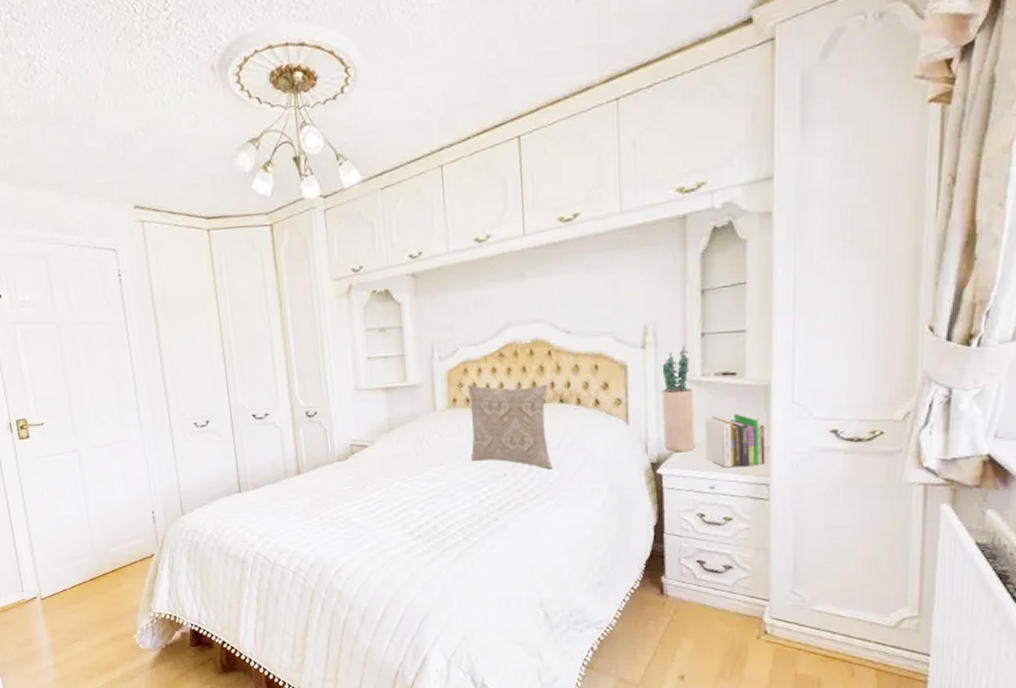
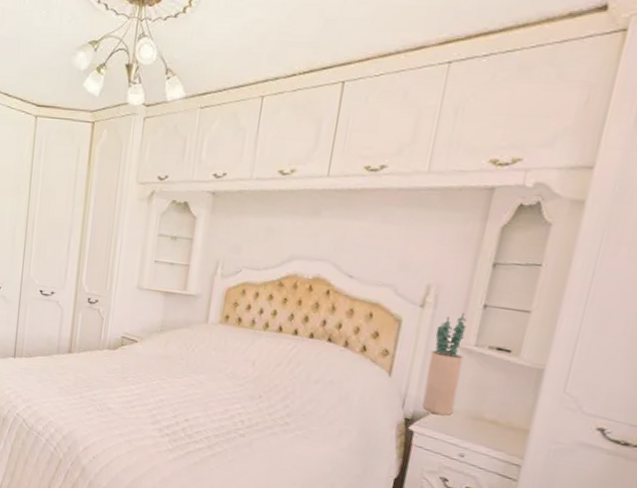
pillow: present [467,384,553,470] -> none [230,305,319,402]
books: present [705,413,765,468] -> none [462,387,529,446]

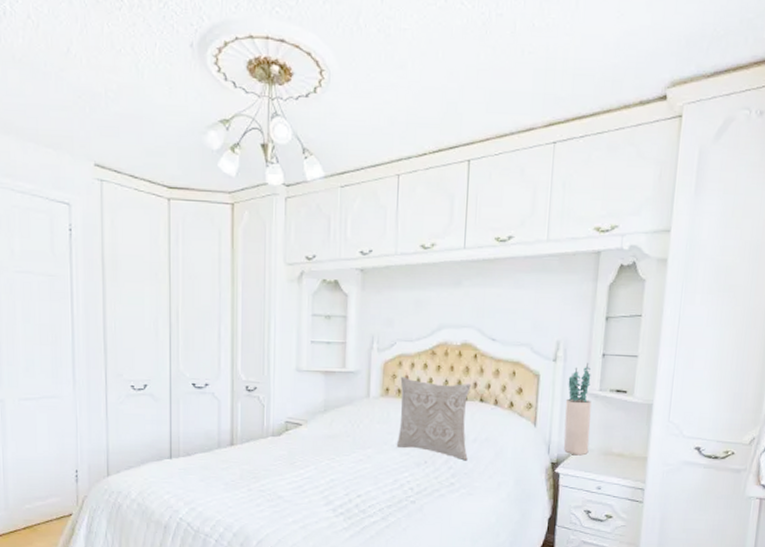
pillow: none [230,305,319,402] -> present [396,376,471,461]

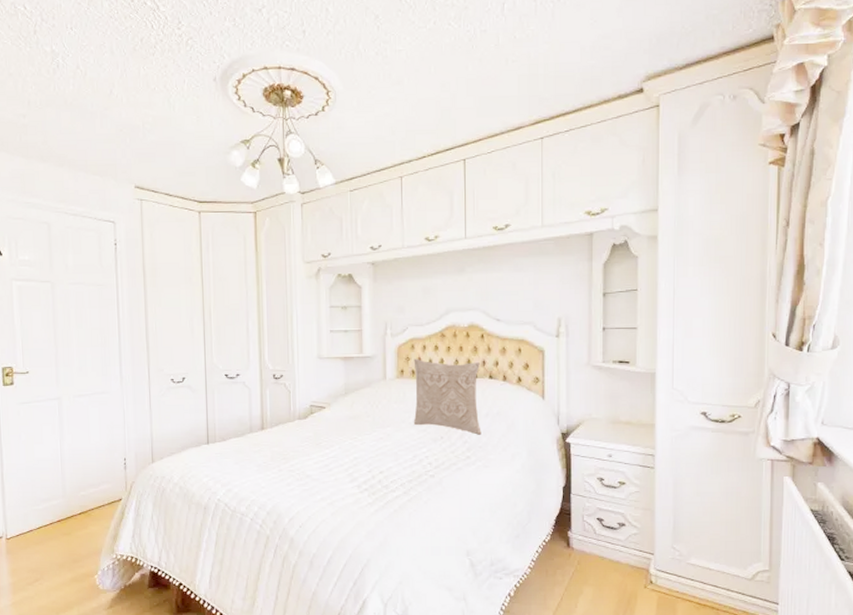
vase: present [563,363,592,456] -> none [570,337,597,425]

